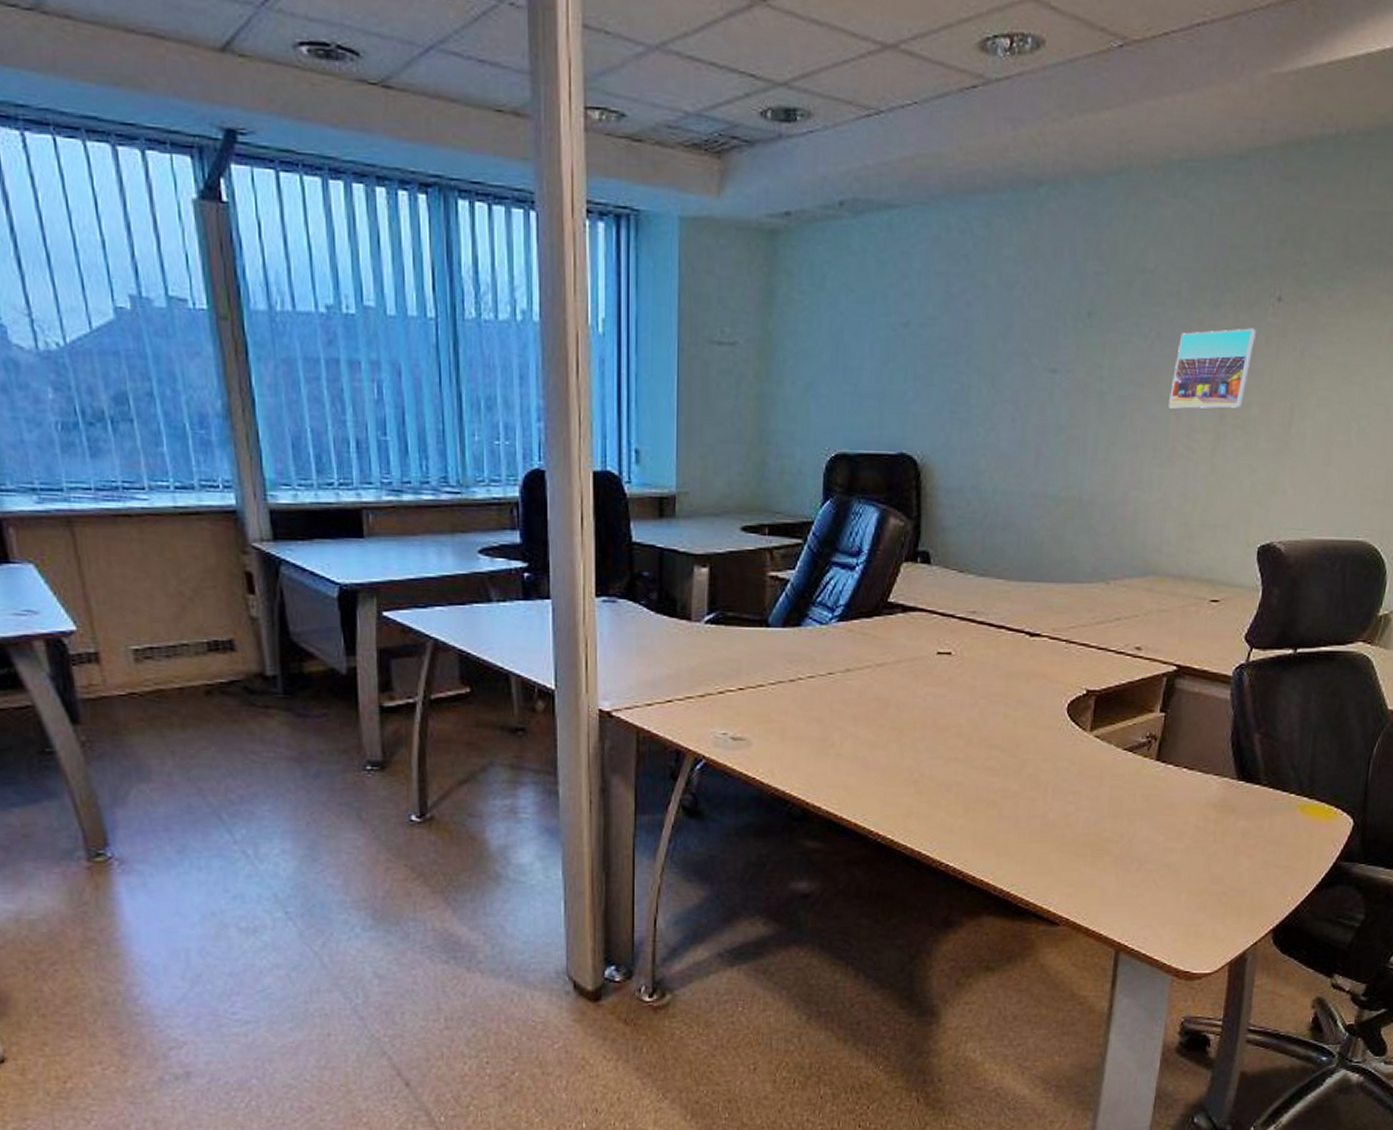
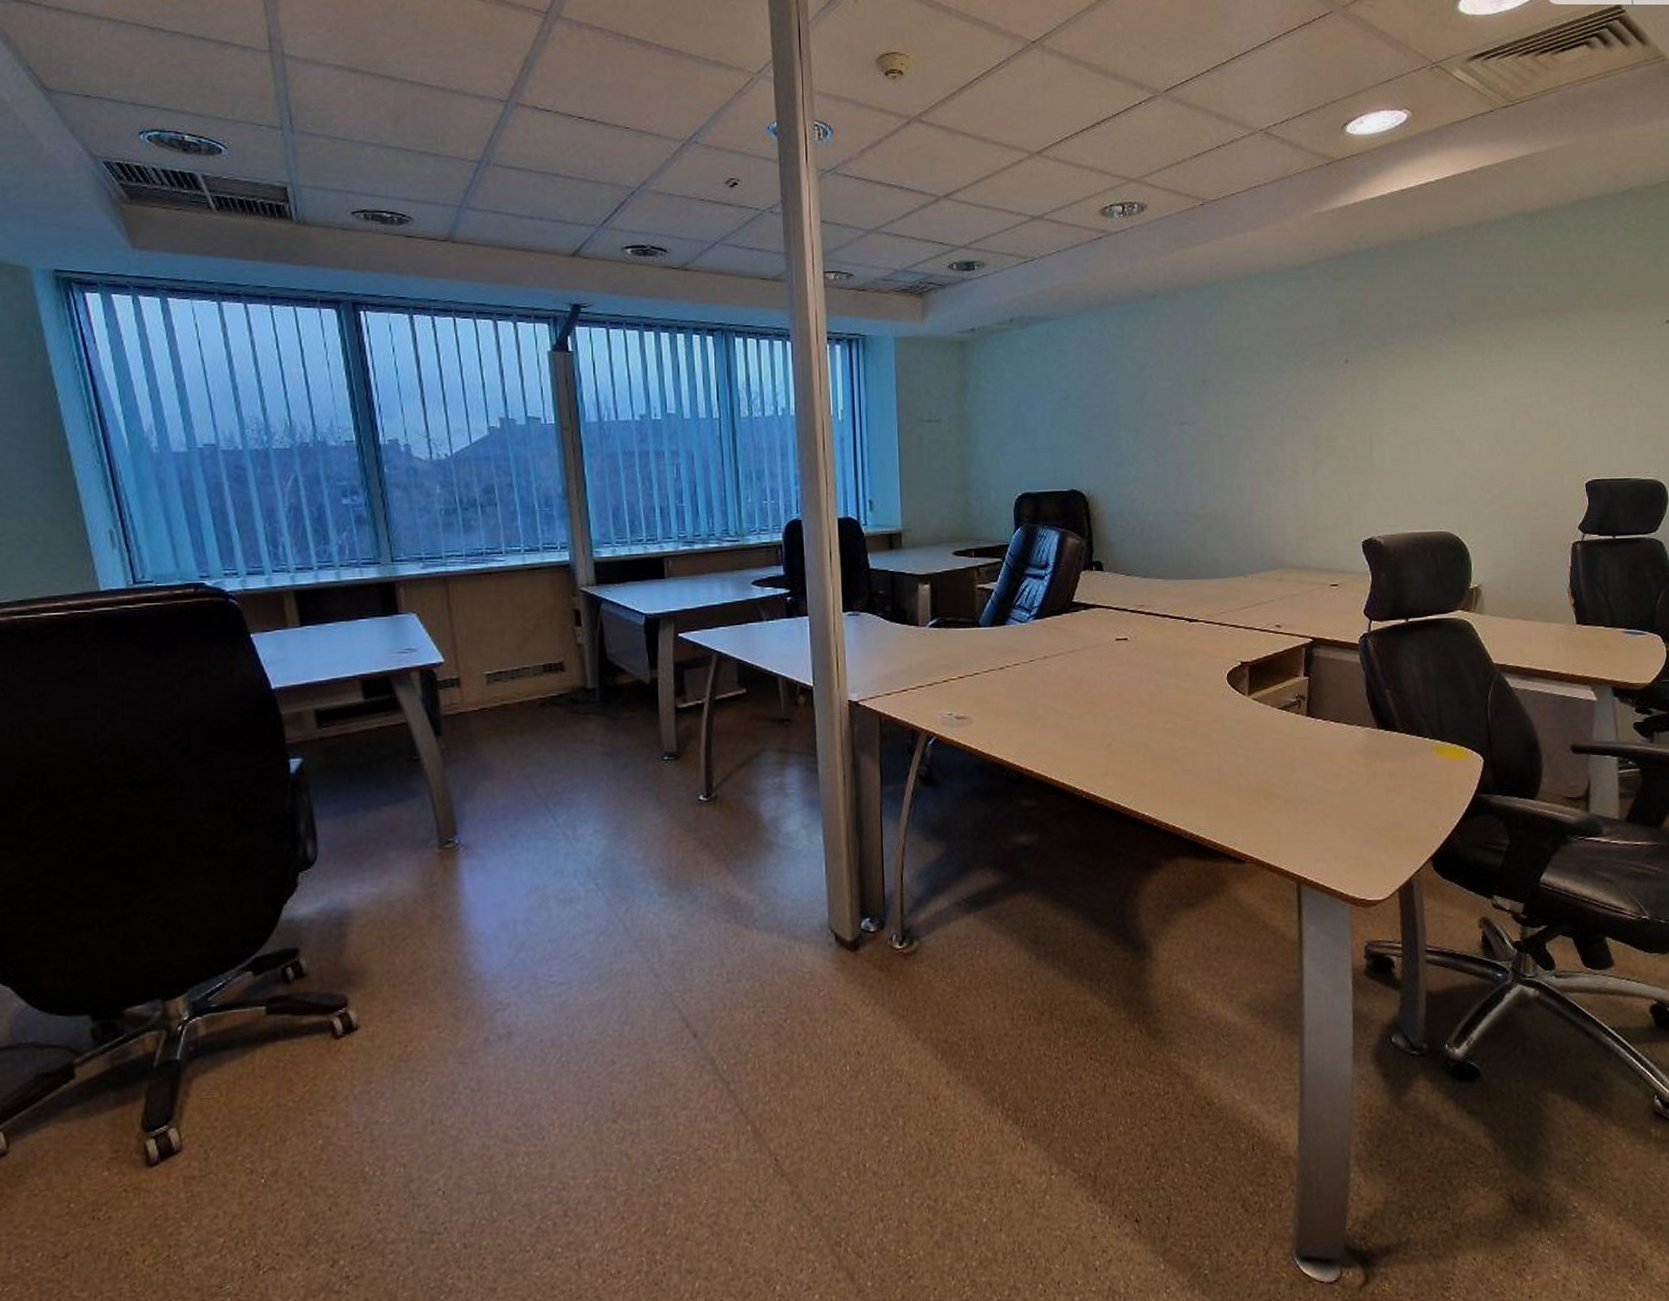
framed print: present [1168,328,1256,409] -> none [1274,383,1333,444]

